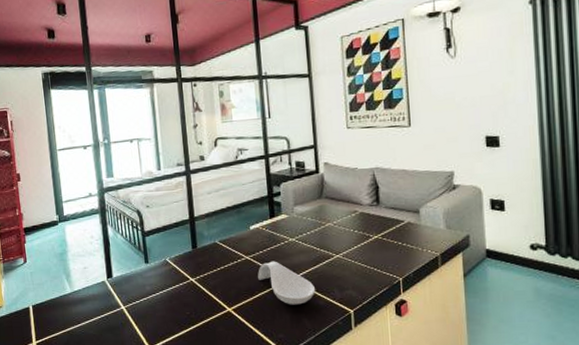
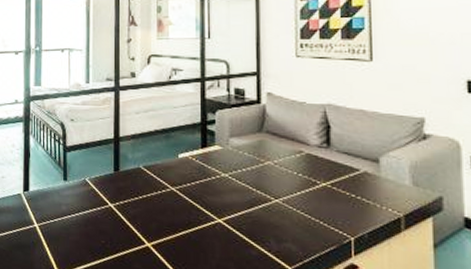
spoon rest: present [258,261,316,305] -> none [183,196,249,252]

